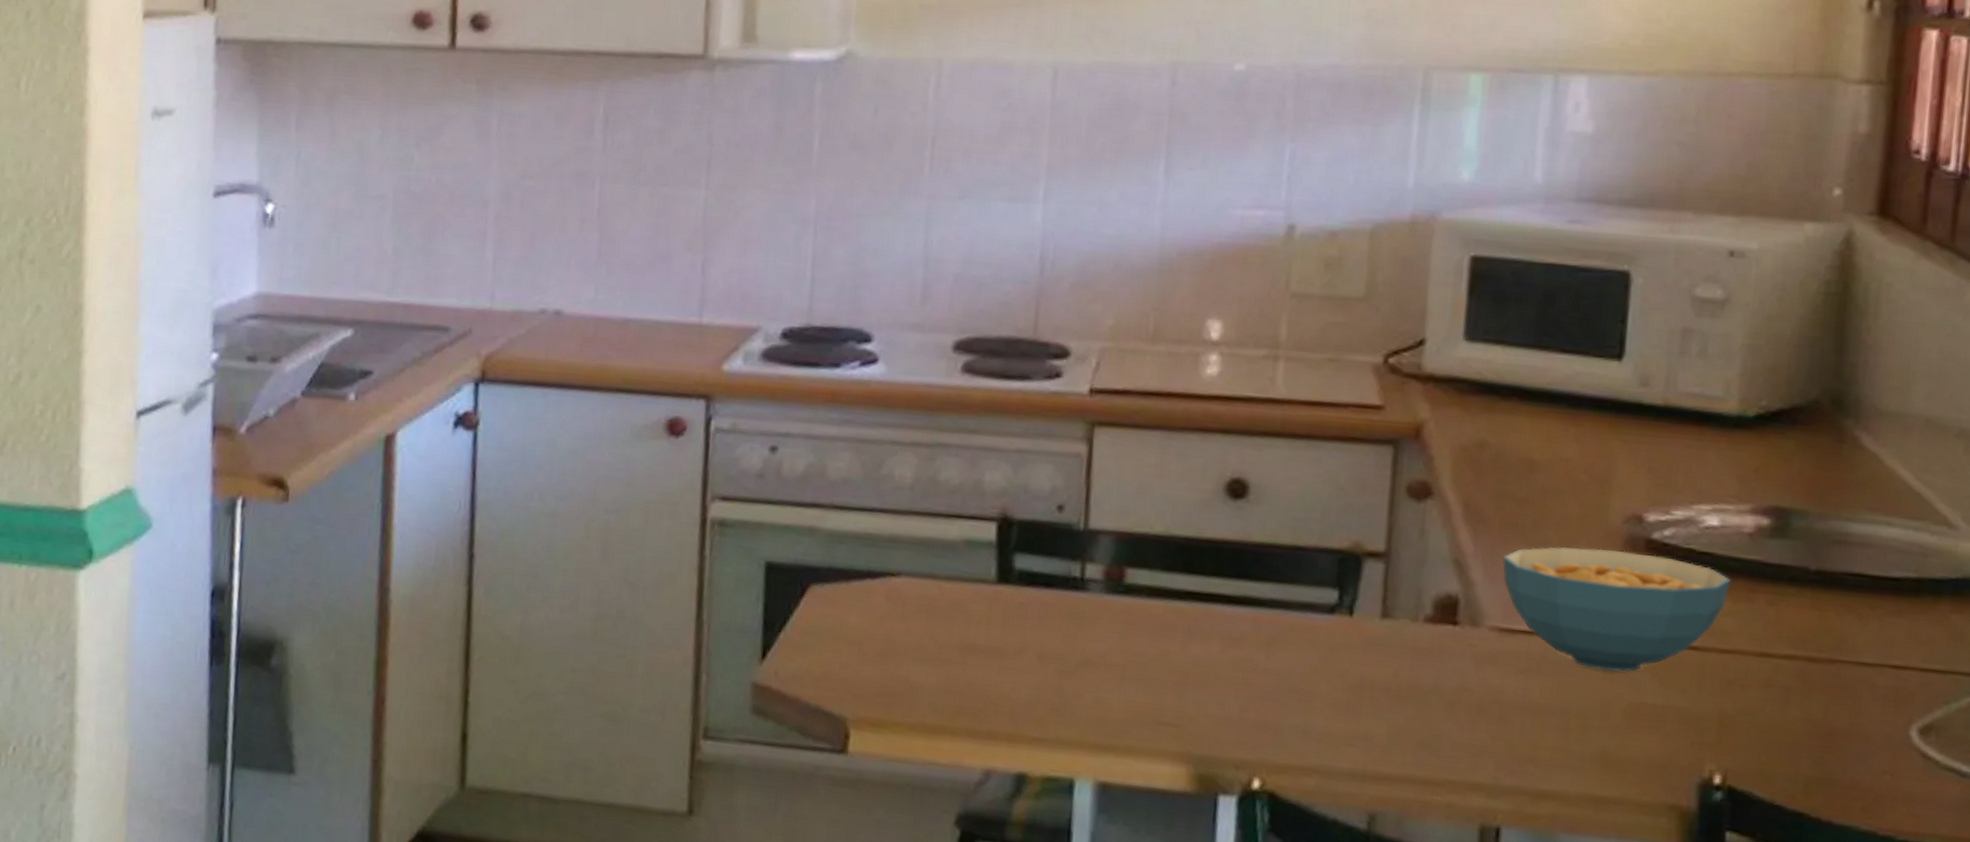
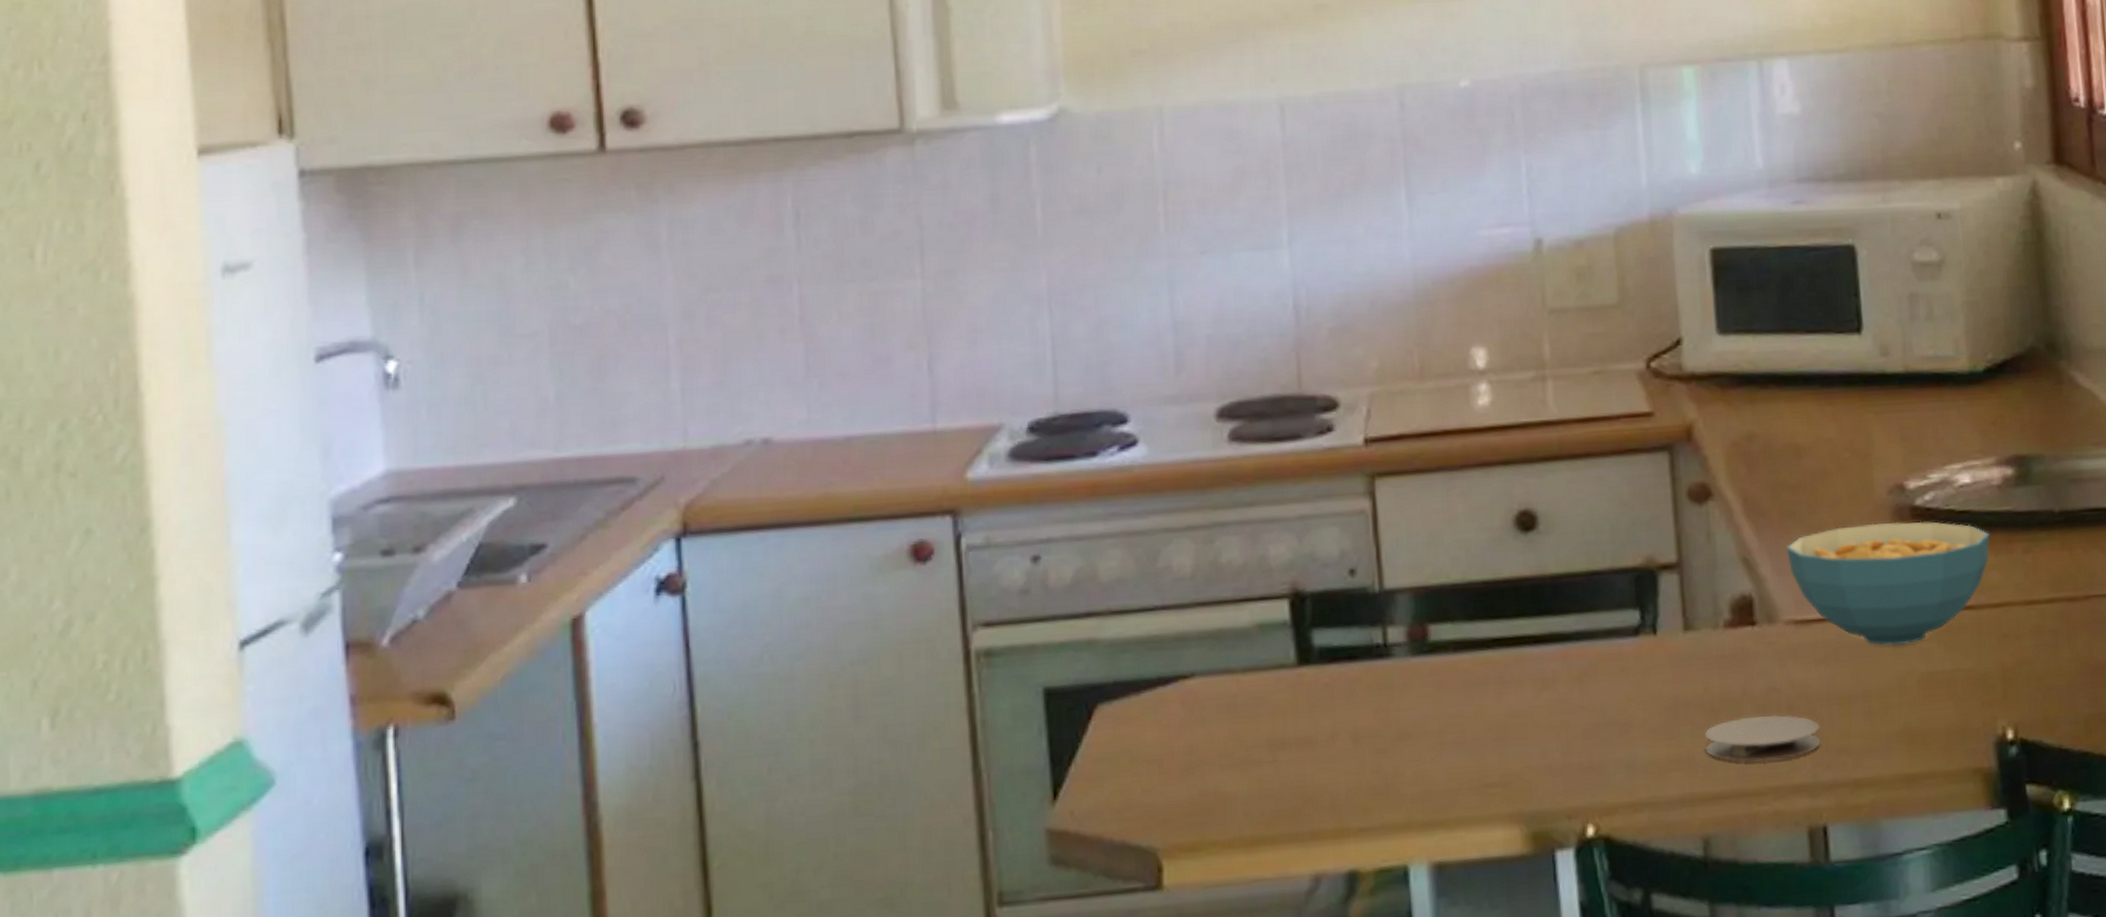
coaster: none [1386,709,1510,757] -> present [1705,714,1821,763]

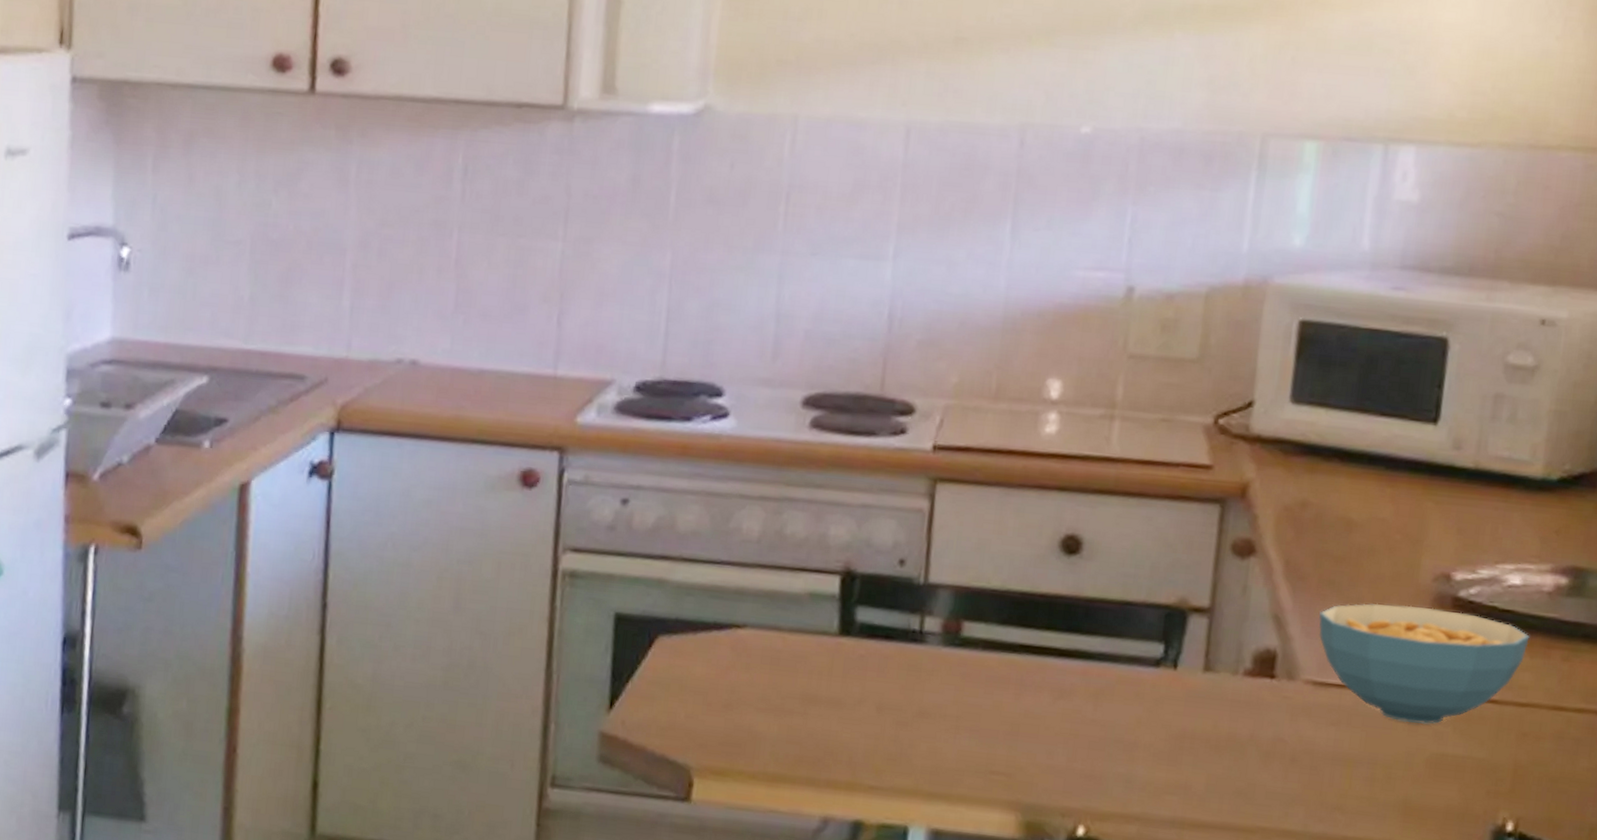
coaster: present [1705,714,1821,763] -> none [1204,759,1320,805]

